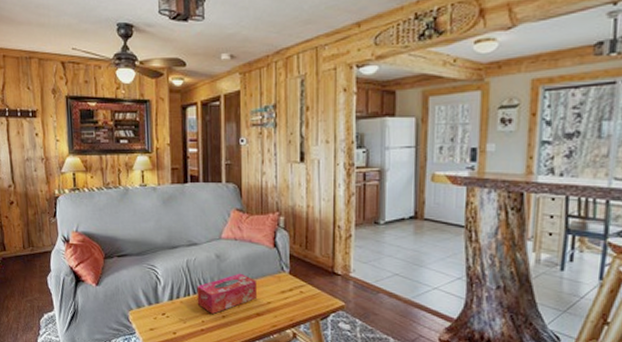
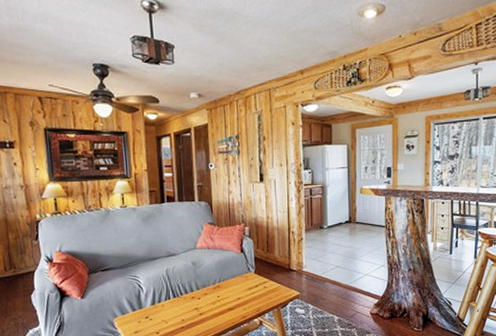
tissue box: present [196,273,258,314] -> none [176,276,229,313]

